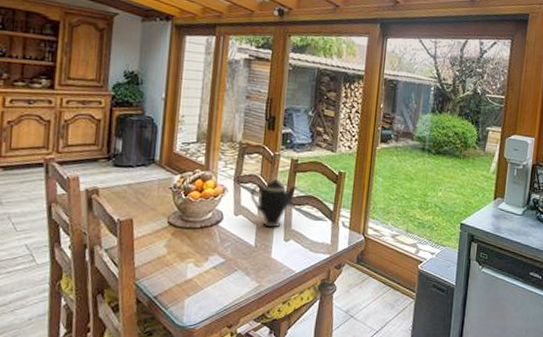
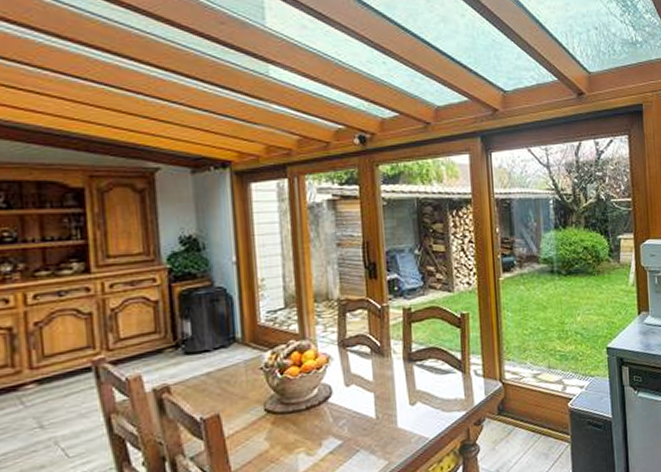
teapot: present [251,177,298,228] -> none [361,332,415,394]

